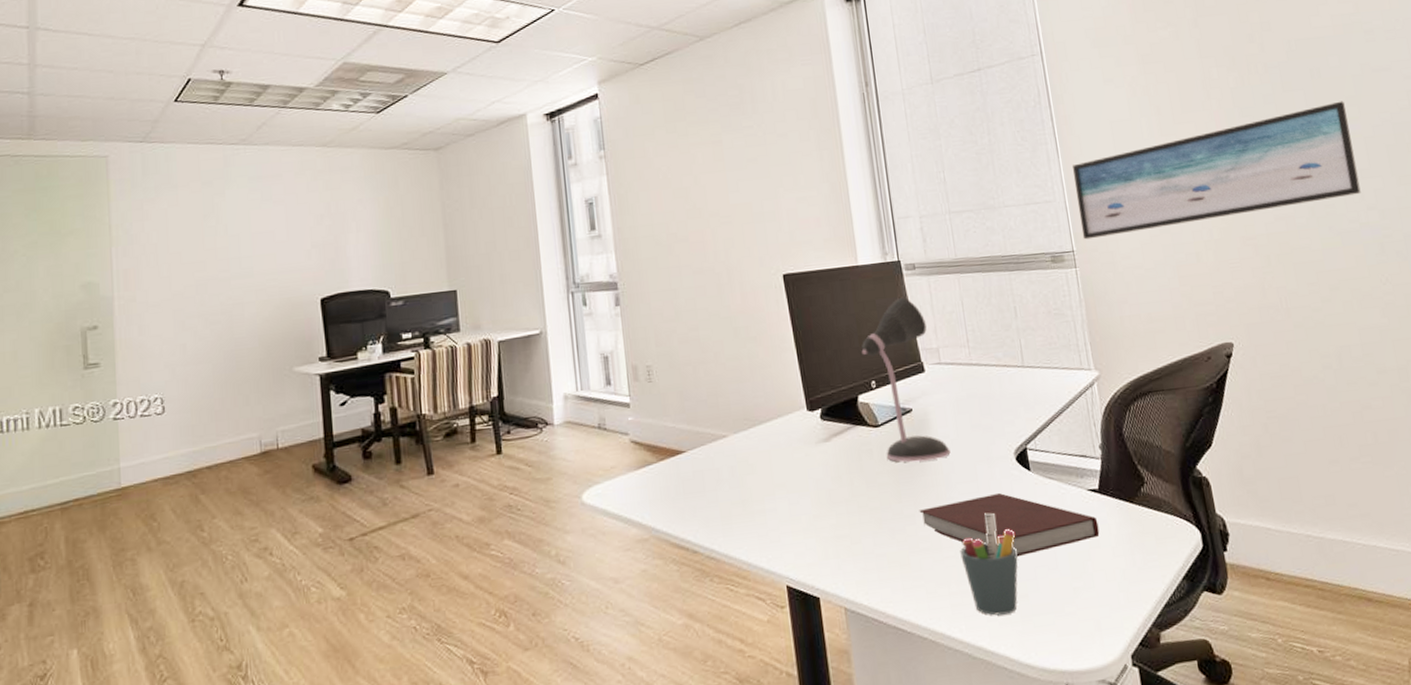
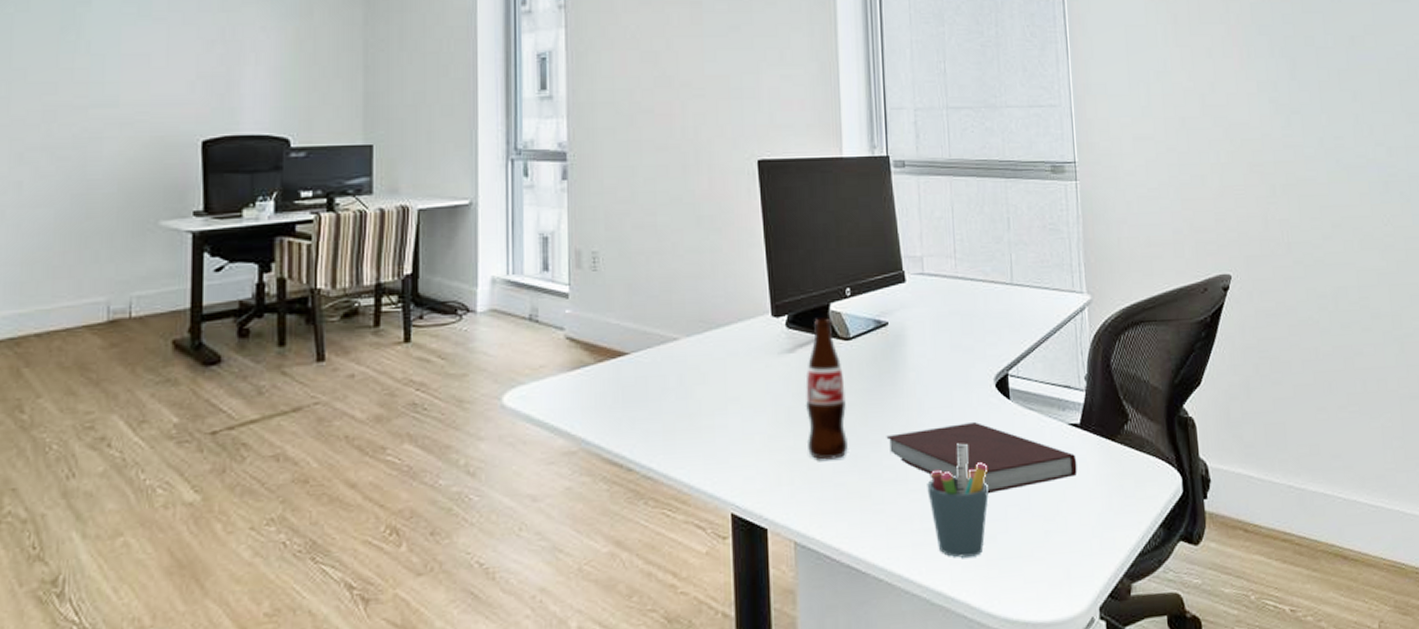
bottle: none [842,408,885,535] -> present [805,317,848,460]
desk lamp: present [861,297,951,463] -> none [838,196,926,382]
wall art: present [1073,101,1361,240] -> none [1081,29,1371,151]

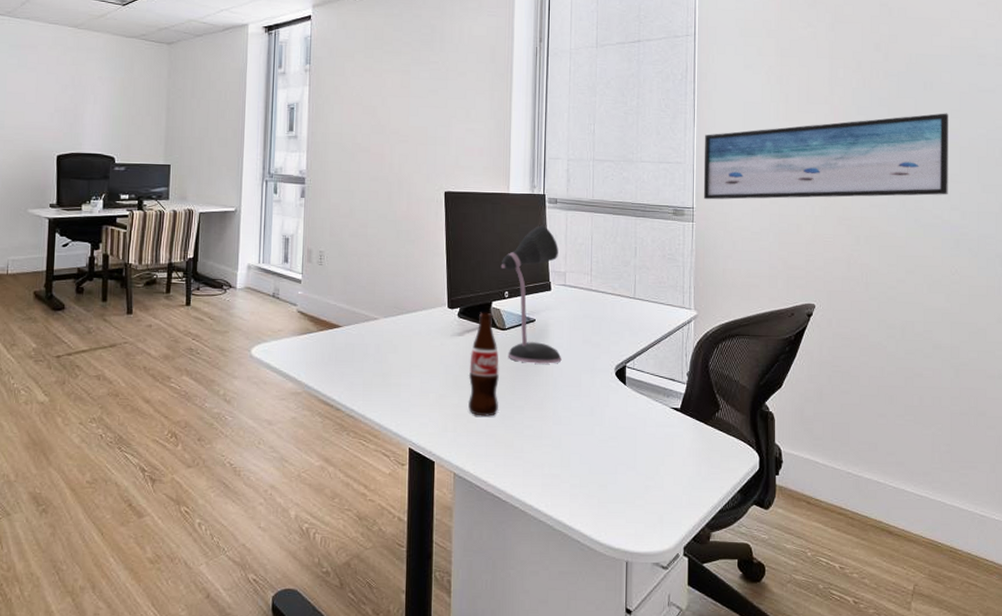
desk lamp: none [838,196,926,382] -> present [500,225,562,364]
notebook: present [886,422,1077,493] -> none [528,399,675,453]
pen holder: present [927,443,989,558] -> none [556,414,605,498]
wall art: none [1081,29,1371,151] -> present [703,113,948,200]

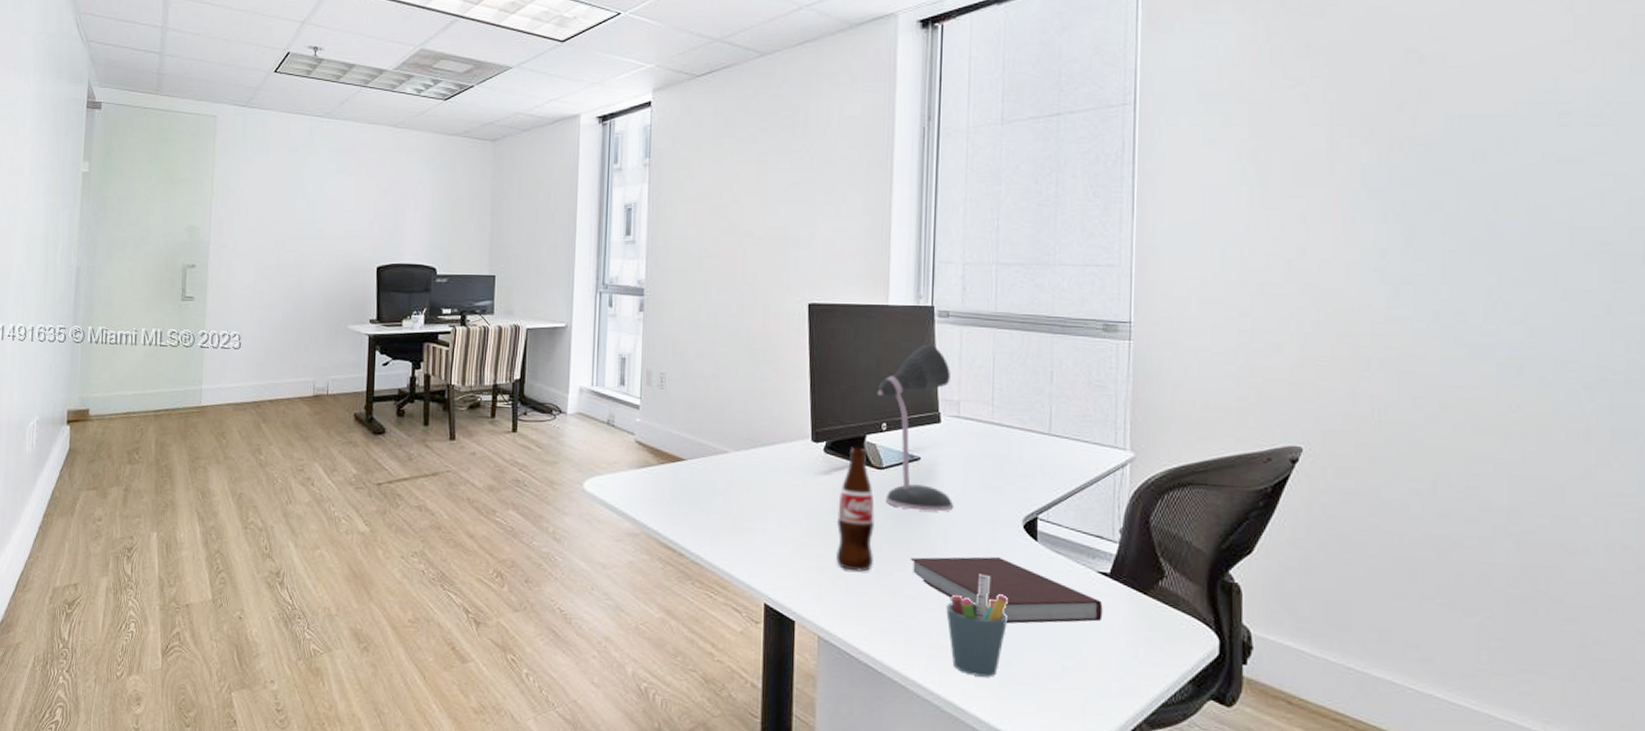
notebook: none [528,399,675,453] -> present [910,556,1103,624]
pen holder: none [556,414,605,498] -> present [946,574,1009,677]
wall art: present [703,113,948,200] -> none [1144,193,1510,312]

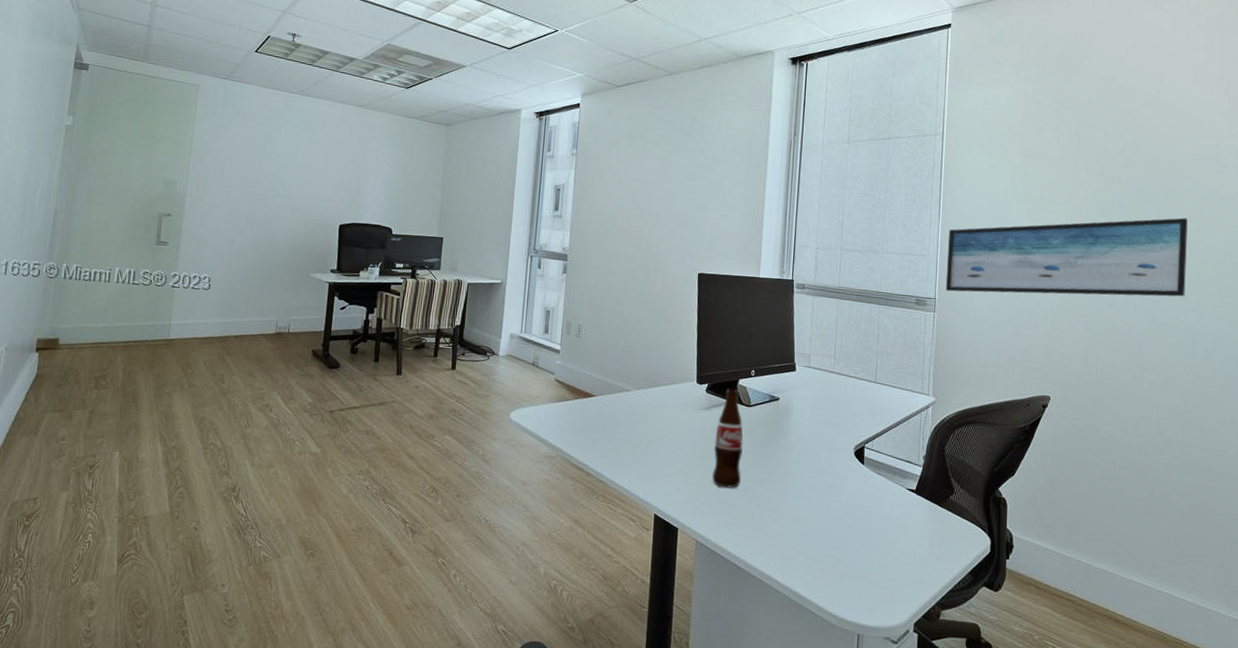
desk lamp: present [877,343,954,512] -> none [748,308,804,441]
notebook: present [910,556,1103,624] -> none [769,476,910,529]
pen holder: present [946,574,1009,677] -> none [795,490,842,572]
wall art: none [1144,193,1510,312] -> present [945,217,1188,297]

